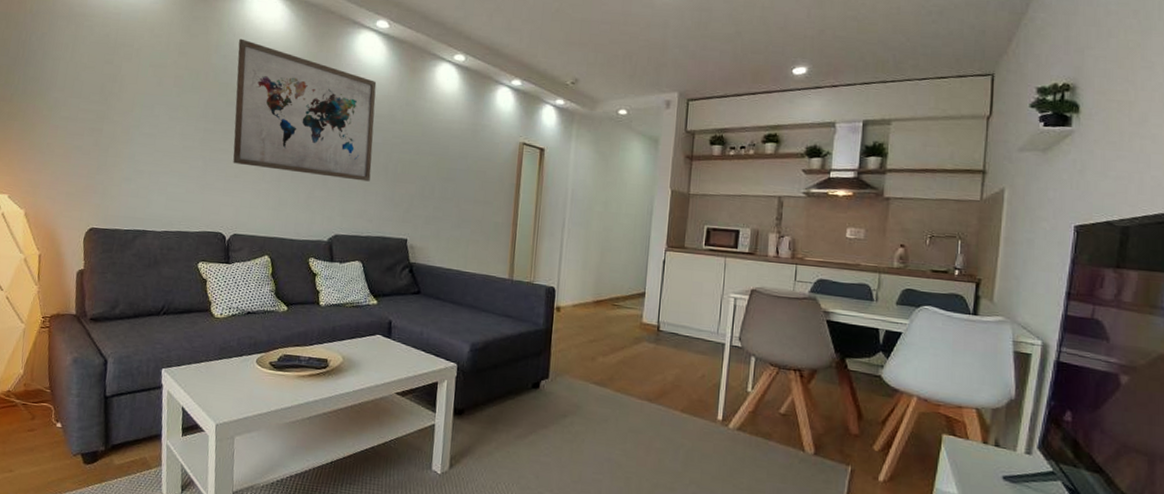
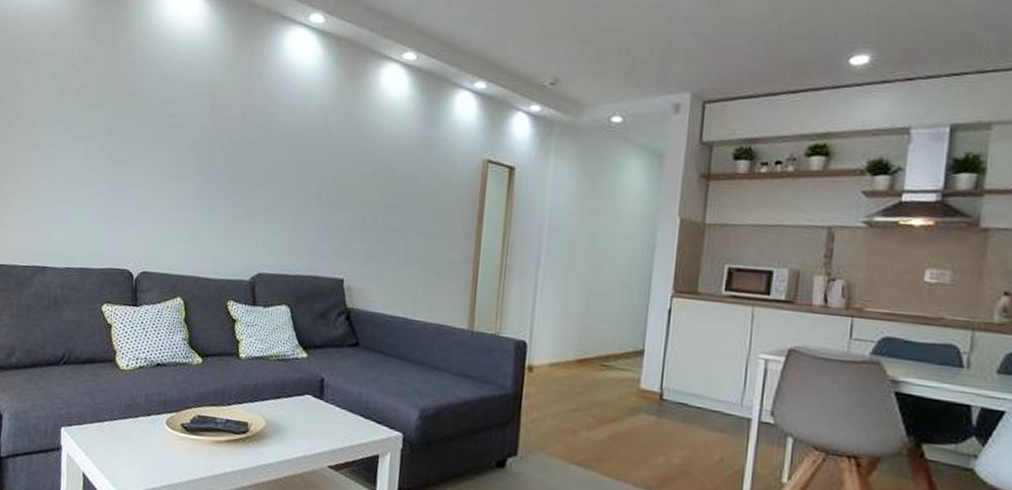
wall art: present [233,38,377,182] -> none [142,41,309,209]

